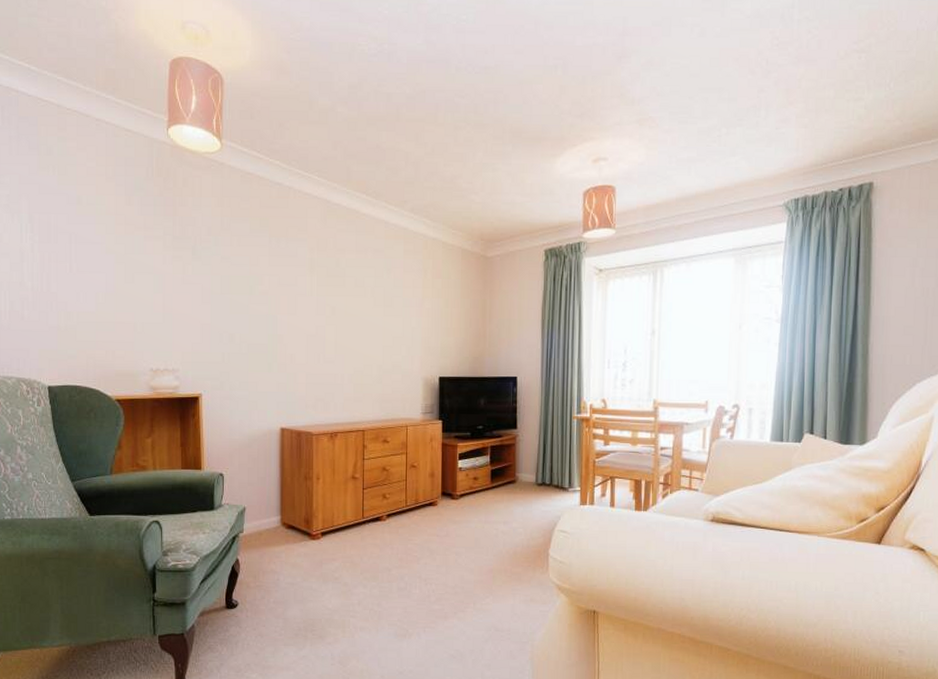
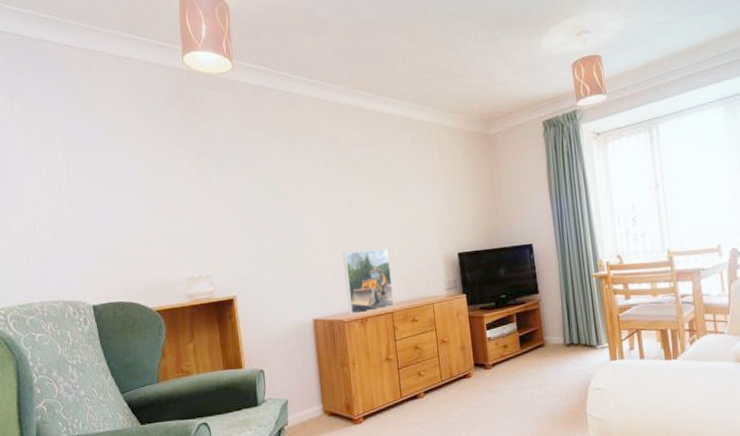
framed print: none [318,362,367,429] -> present [343,248,395,316]

